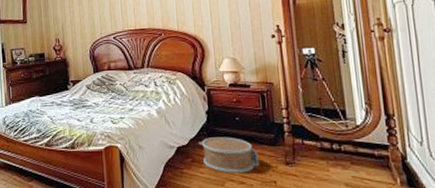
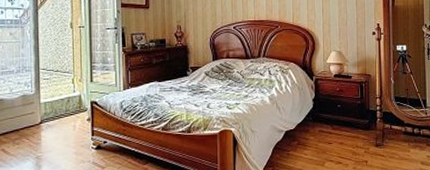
basket: present [198,137,260,173] -> none [304,122,355,154]

